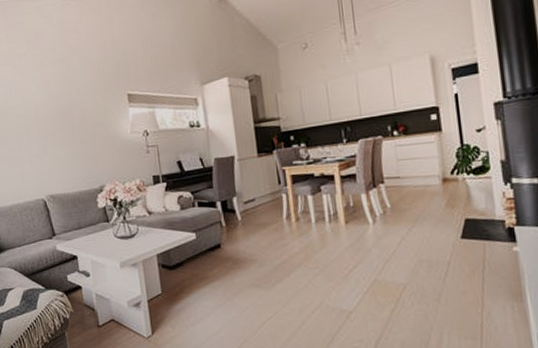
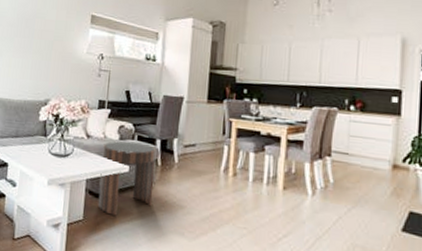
side table: none [166,208,225,283] -> present [97,140,157,216]

